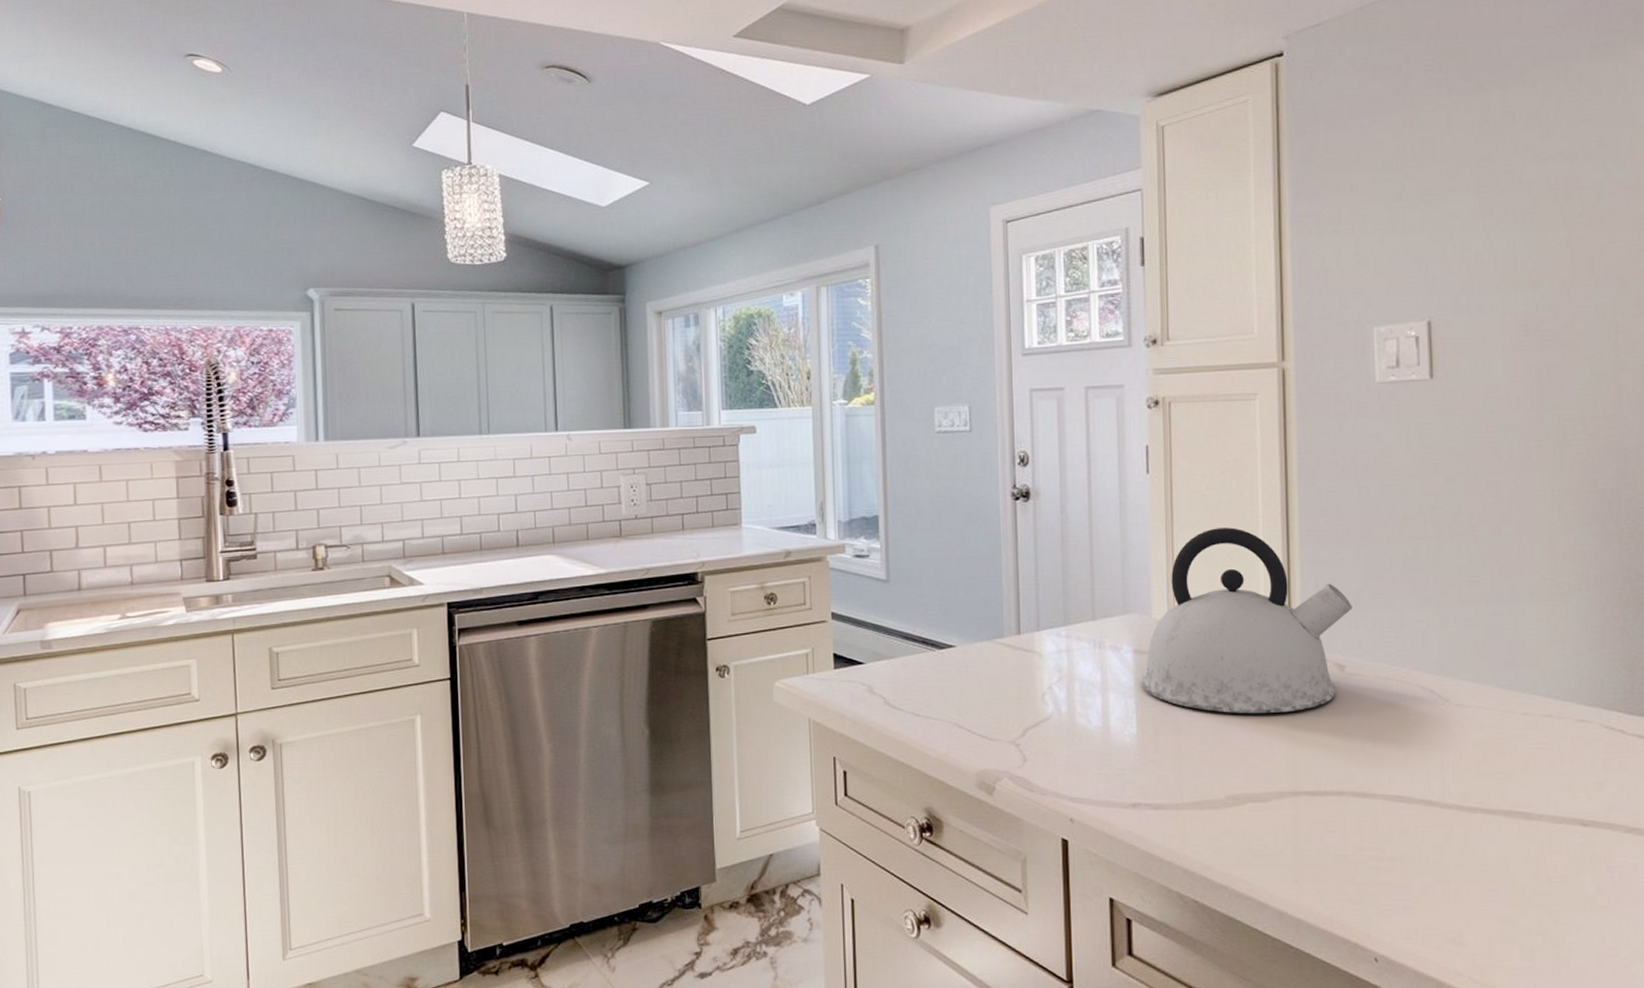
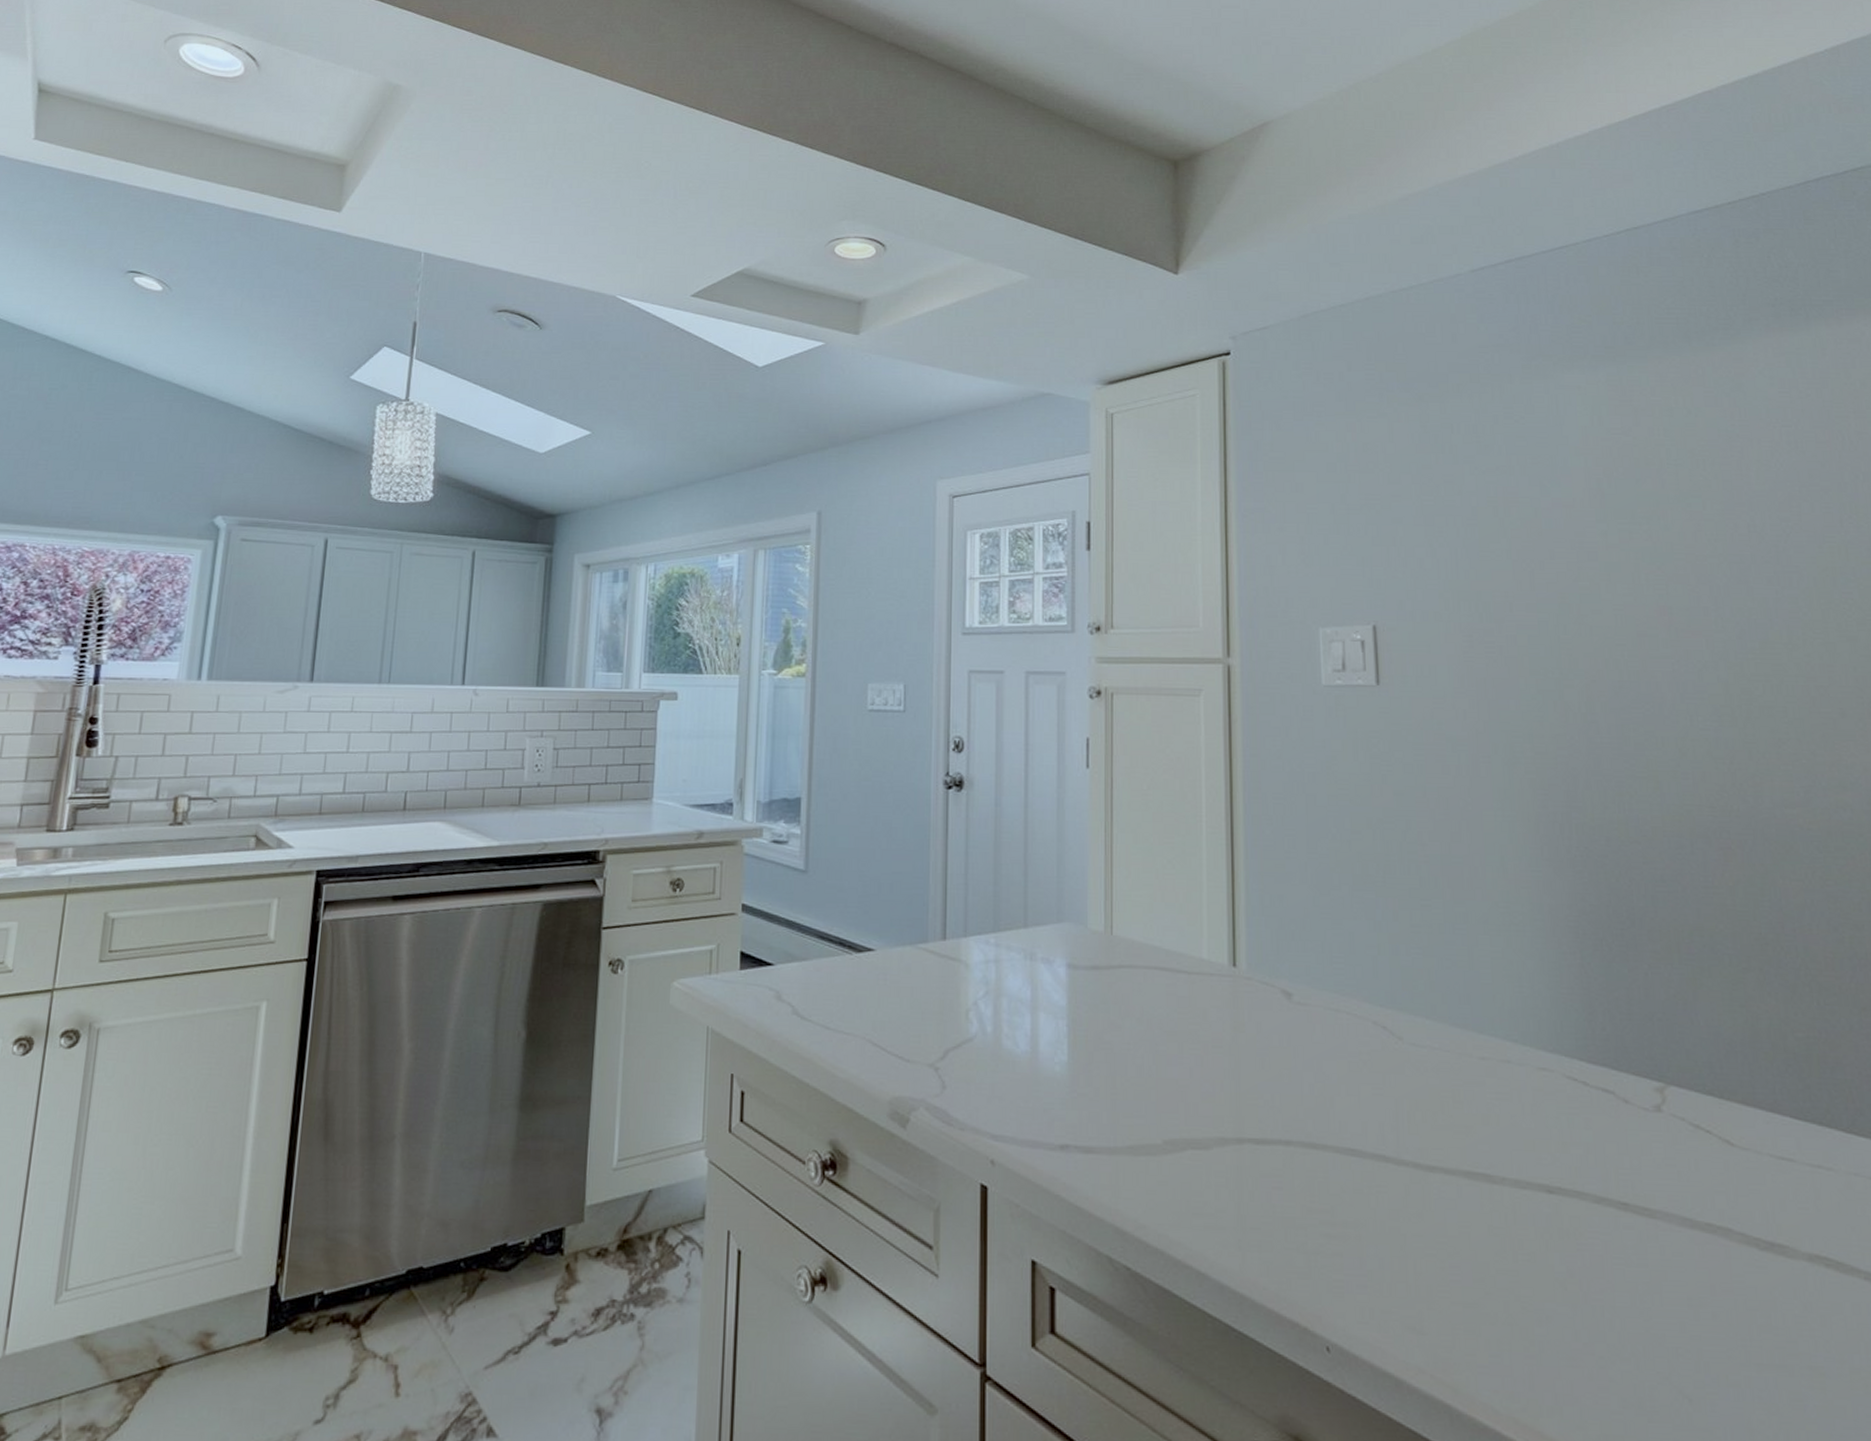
kettle: present [1141,527,1352,714] -> none [1074,831,1300,1045]

